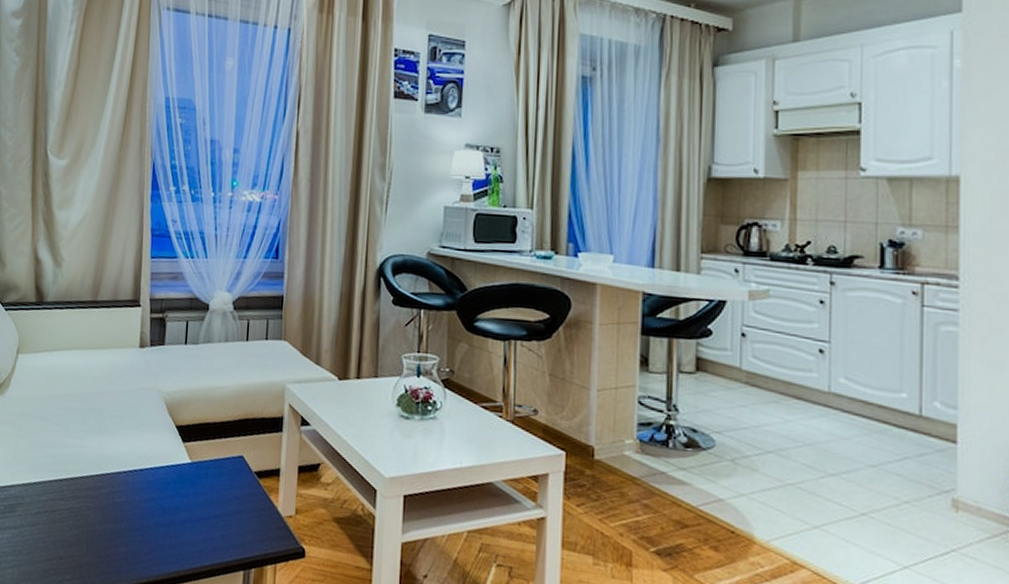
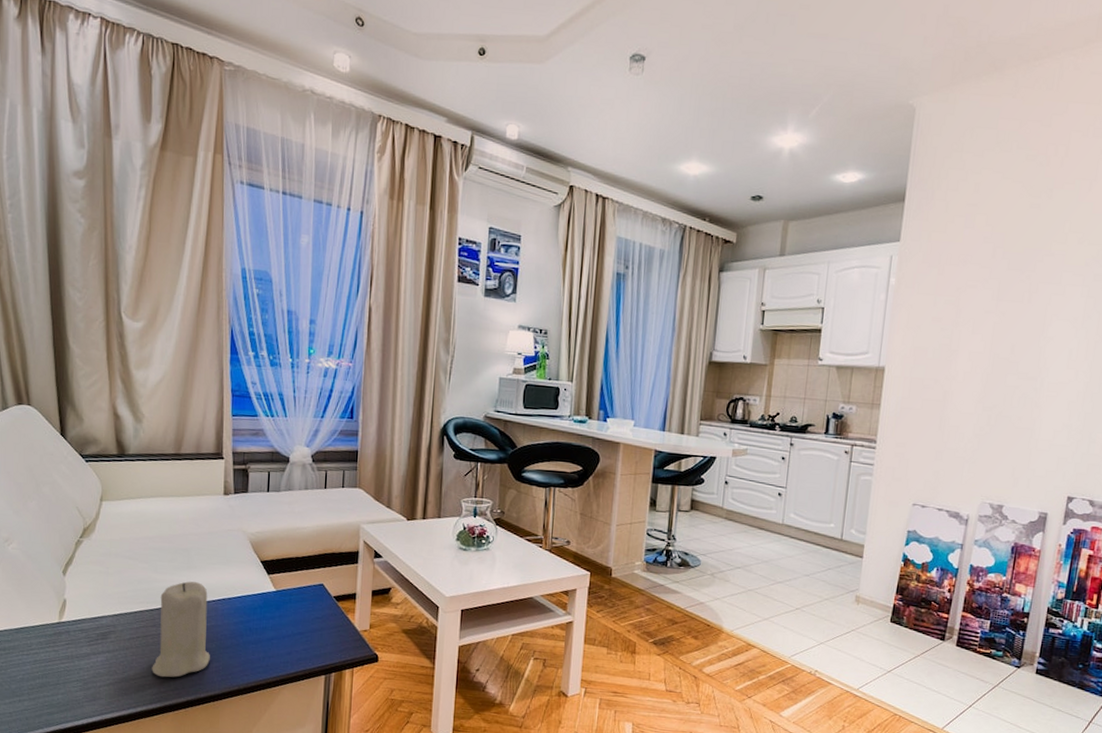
candle: none [57,447,119,563] -> present [152,581,210,678]

